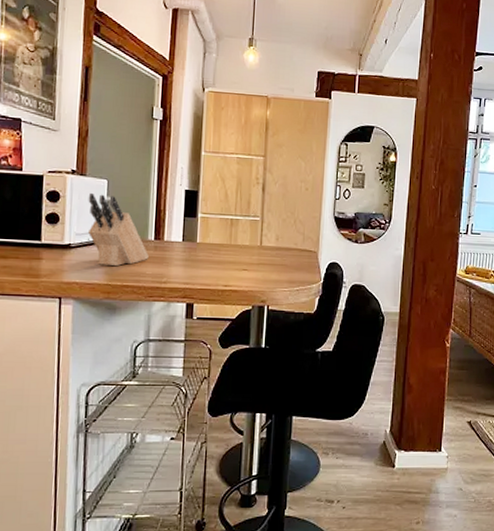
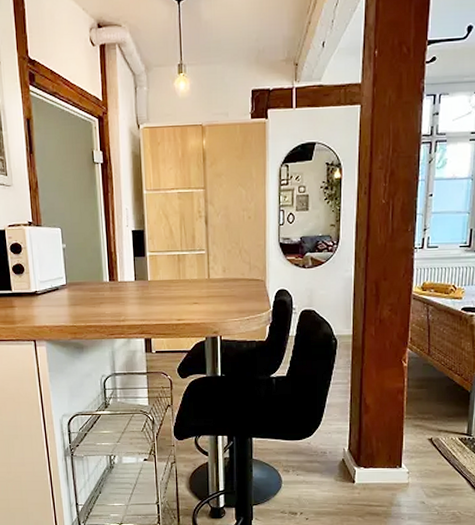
knife block: present [88,193,149,266] -> none [46,242,106,308]

